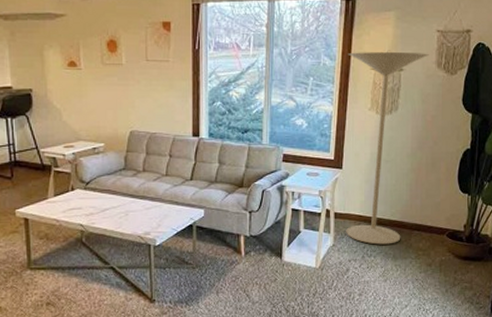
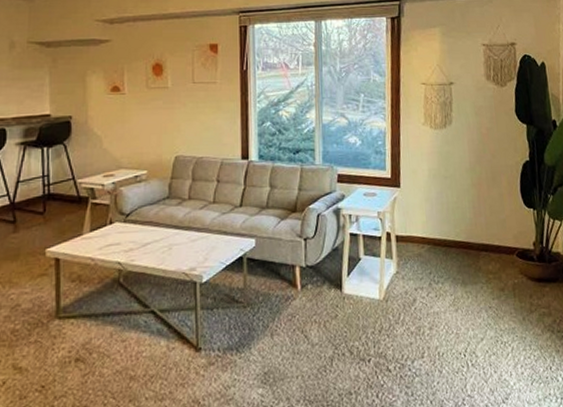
floor lamp: present [346,51,429,245] -> none [397,66,477,270]

